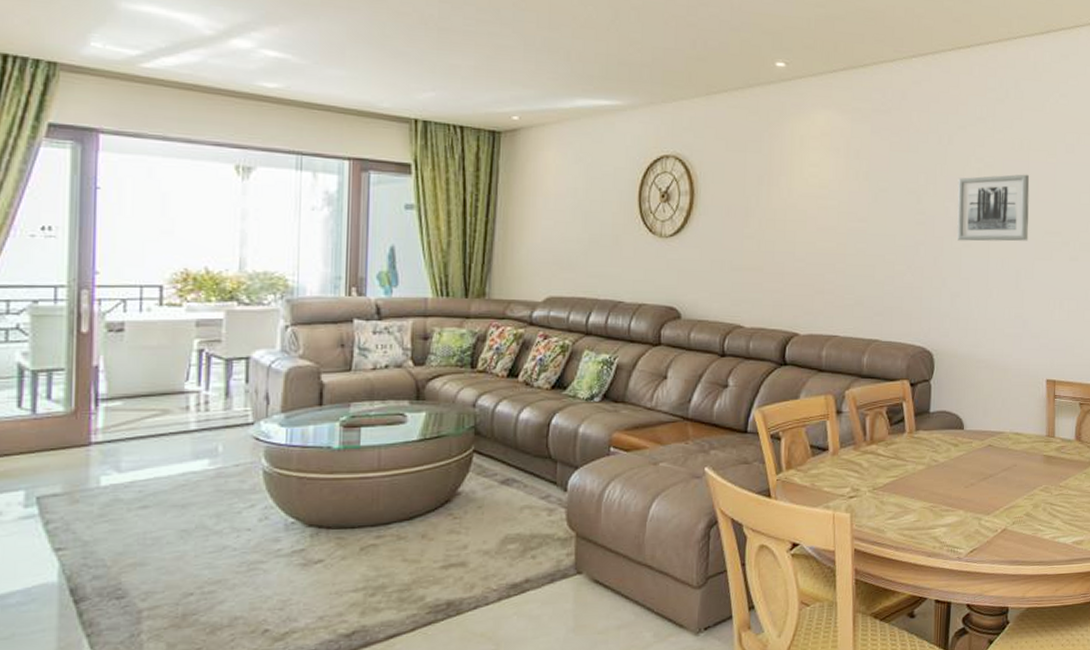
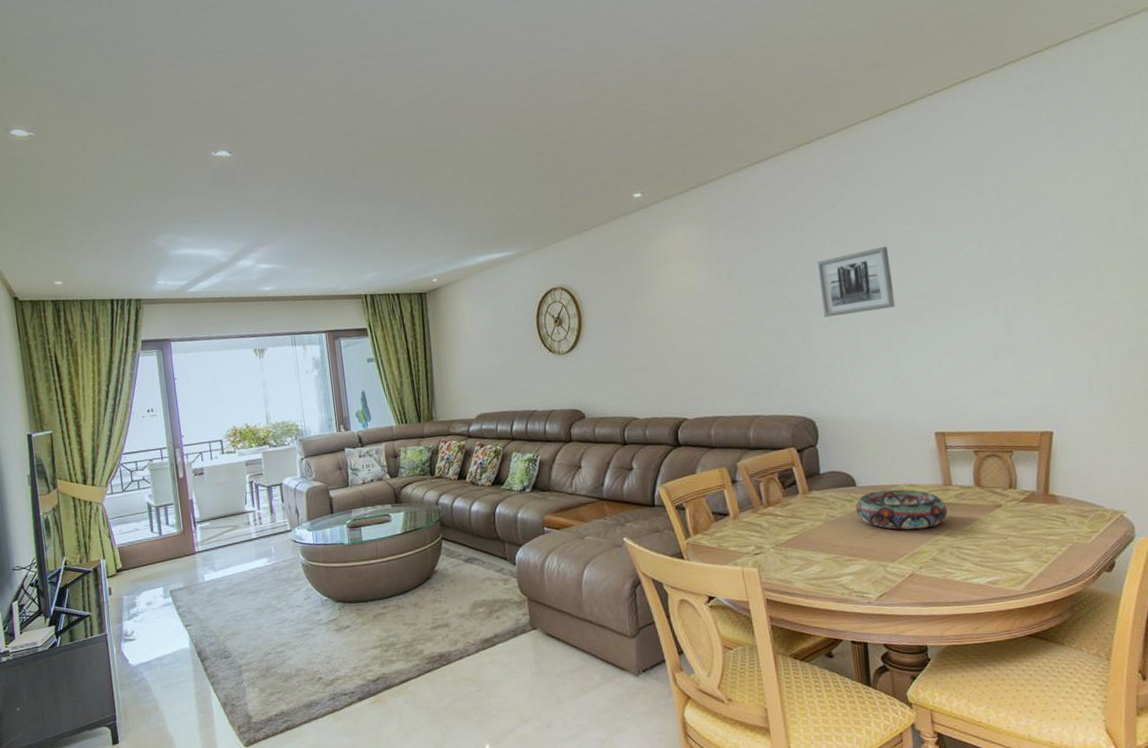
decorative bowl: none [959,436,1047,482] -> present [855,489,948,530]

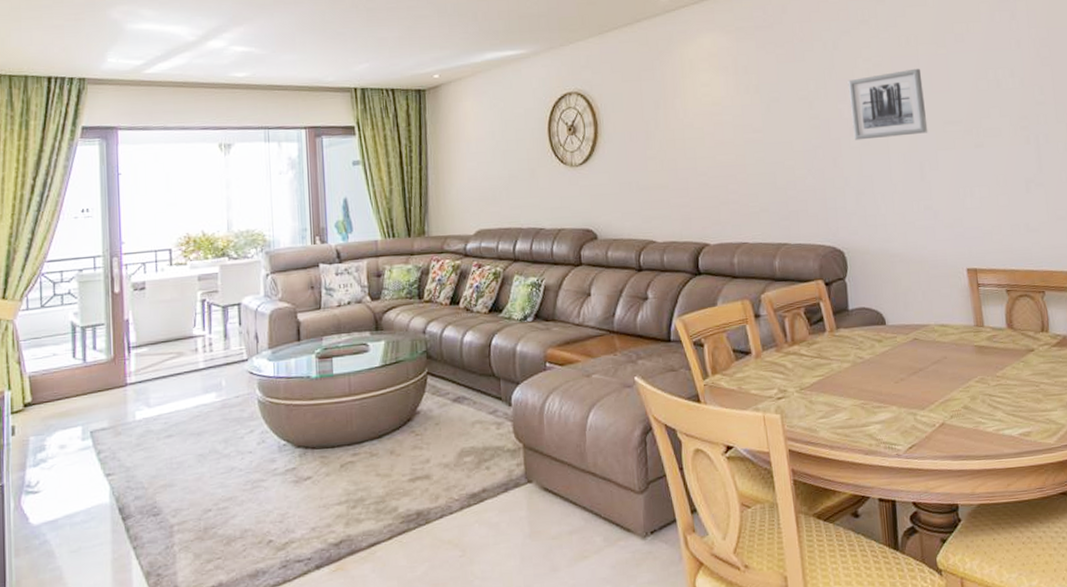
decorative bowl: present [855,489,948,530] -> none [884,329,979,375]

